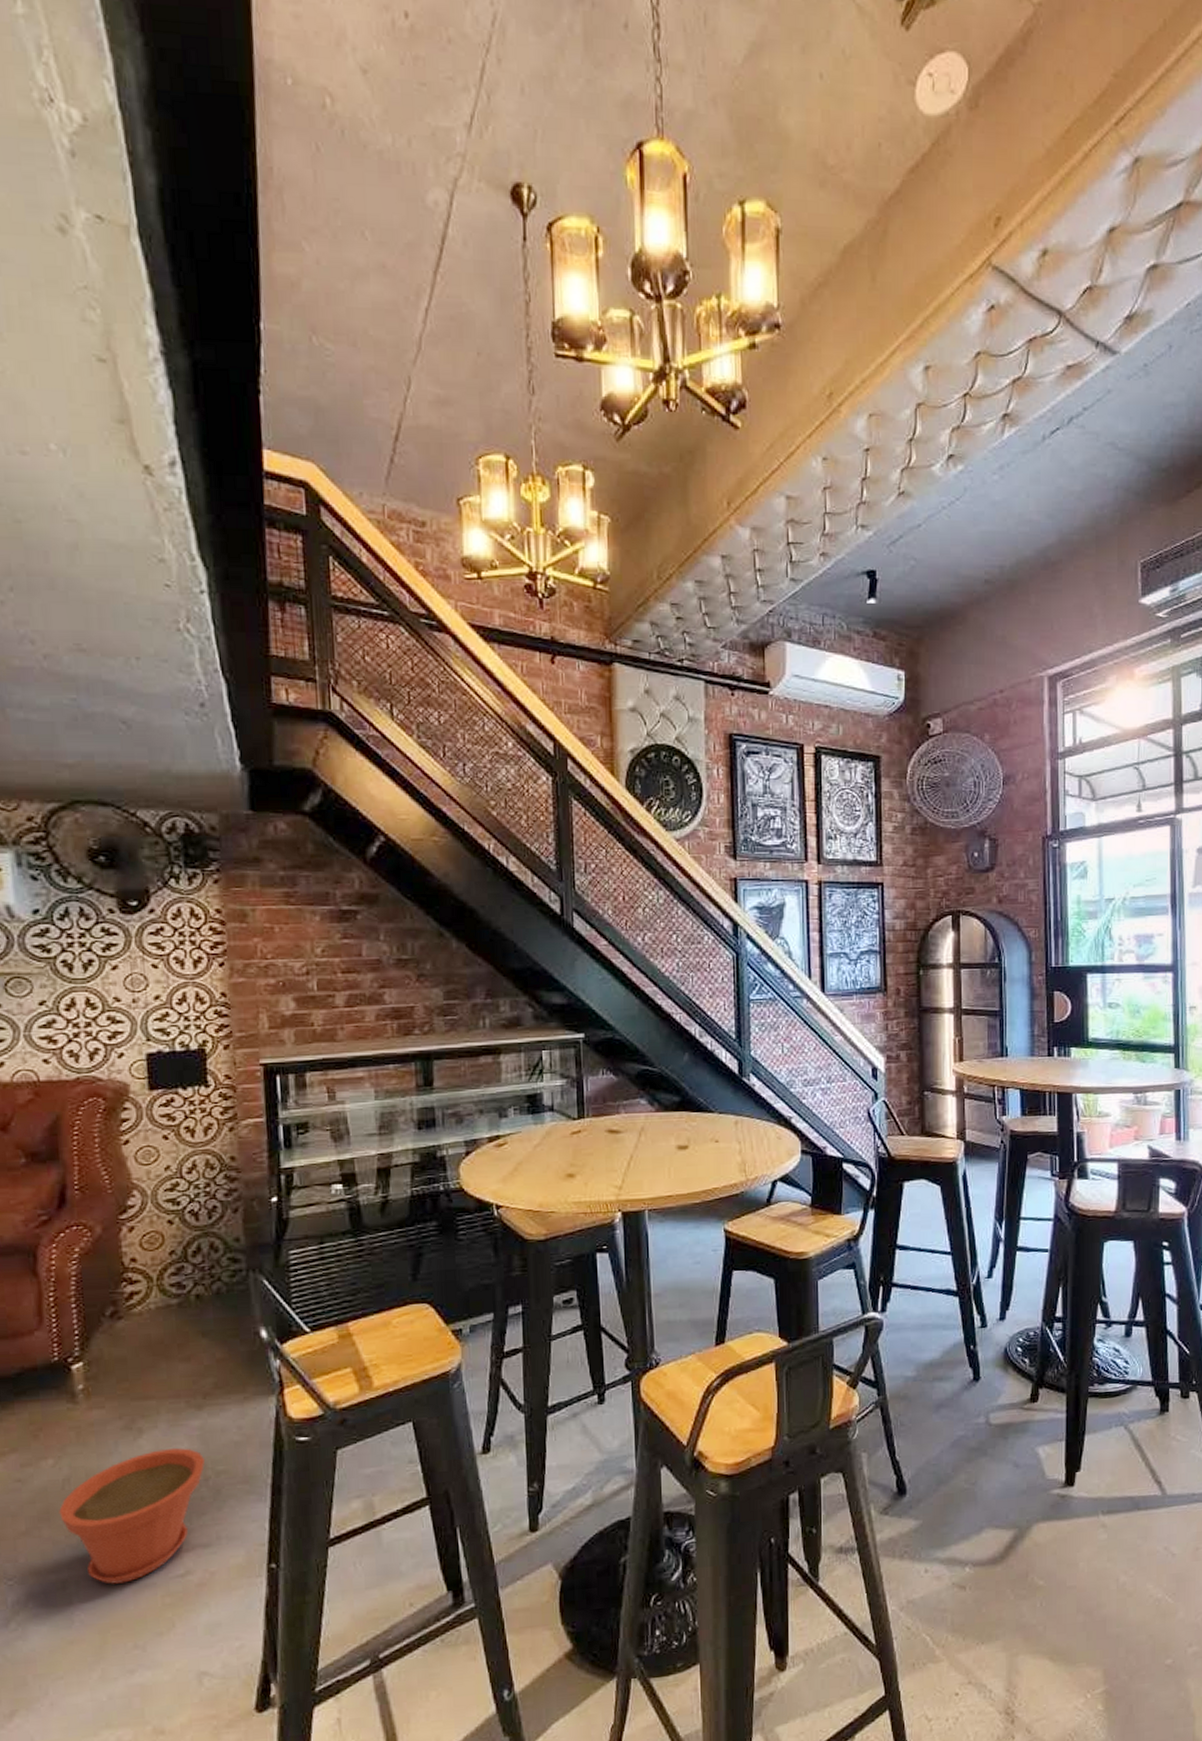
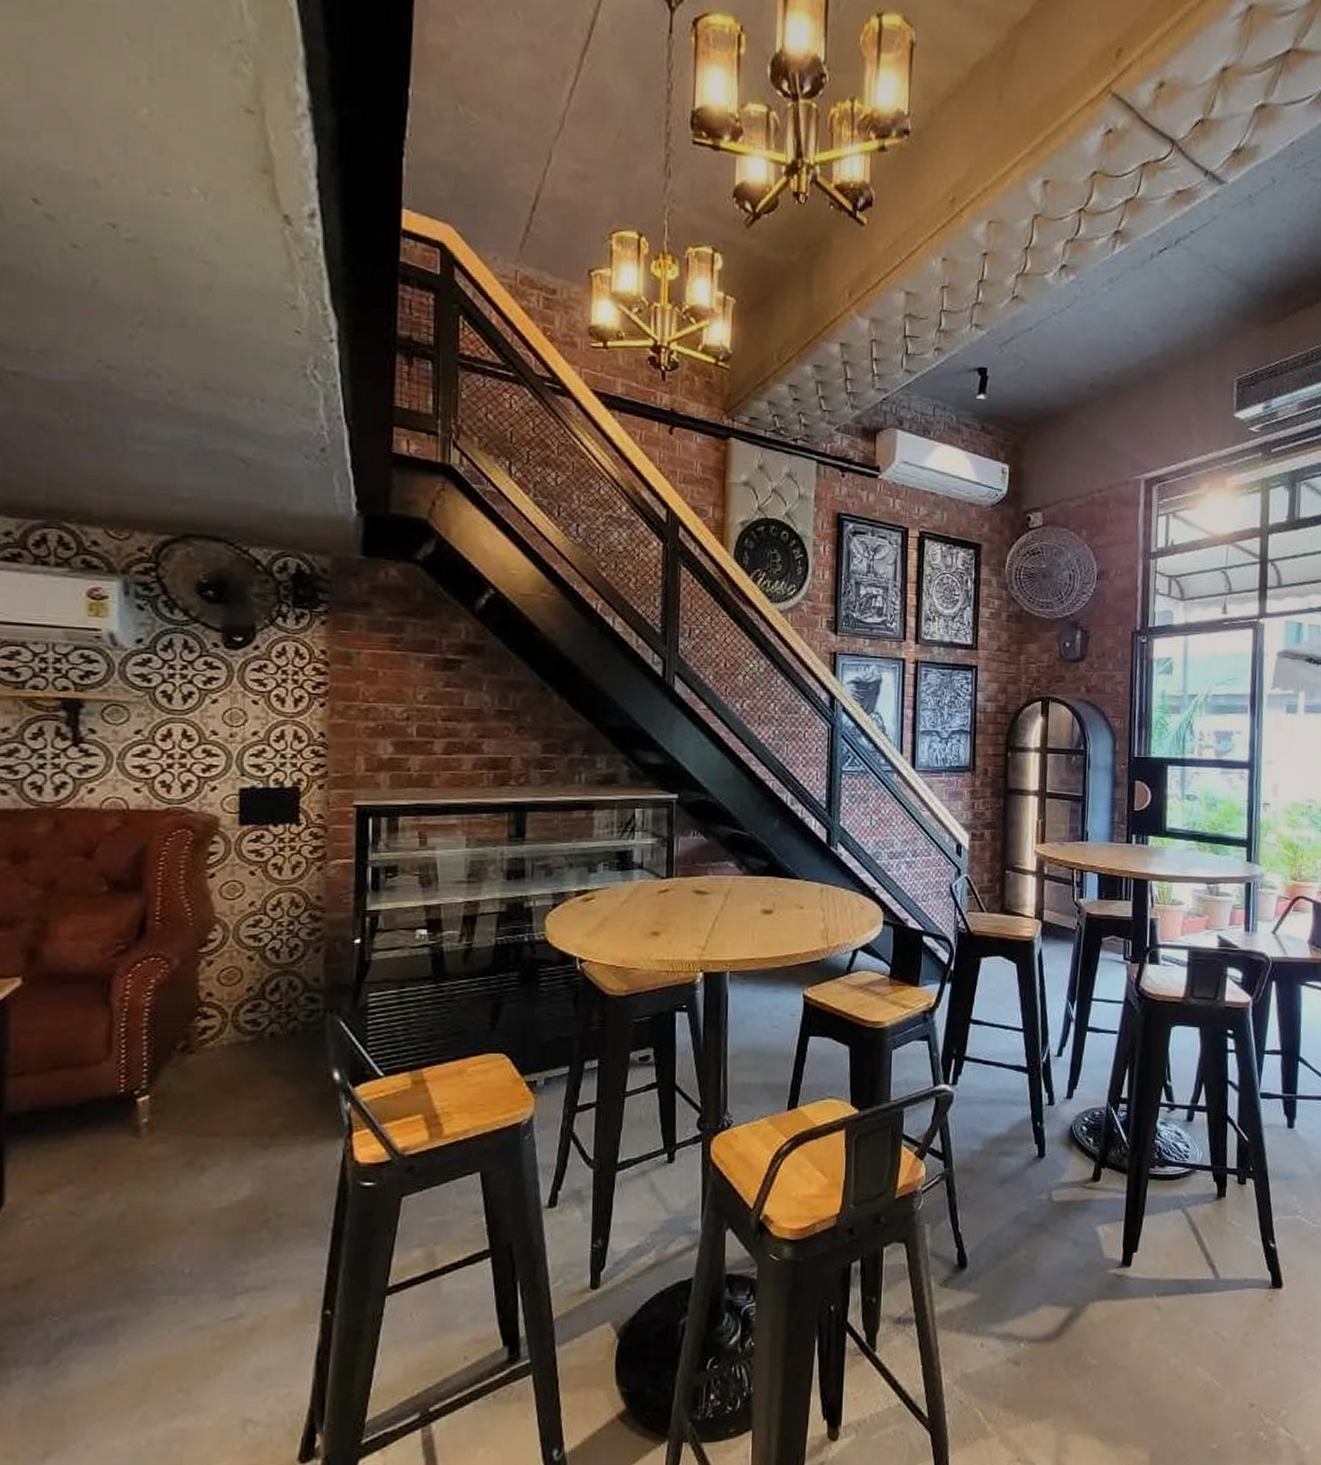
plant pot: present [59,1448,206,1584] -> none [112,1188,267,1324]

